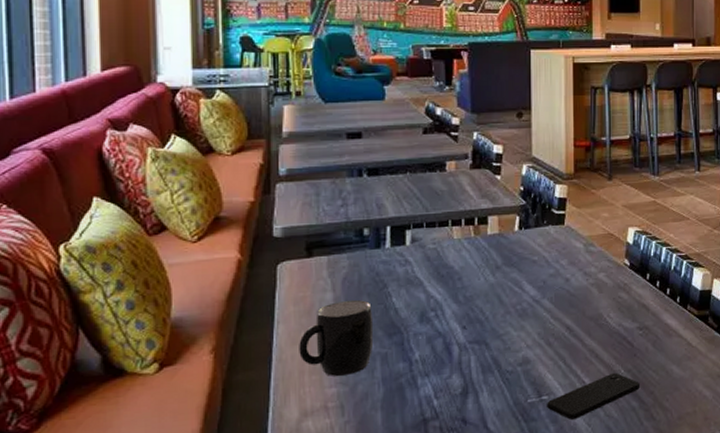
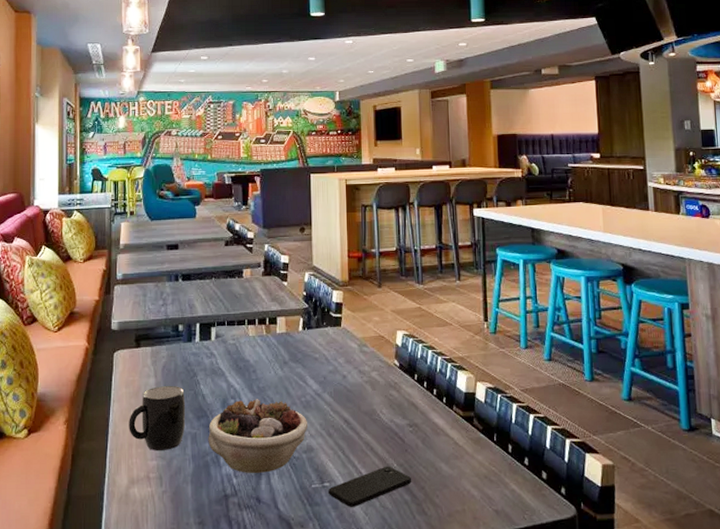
succulent planter: none [402,310,525,393] -> present [208,399,308,473]

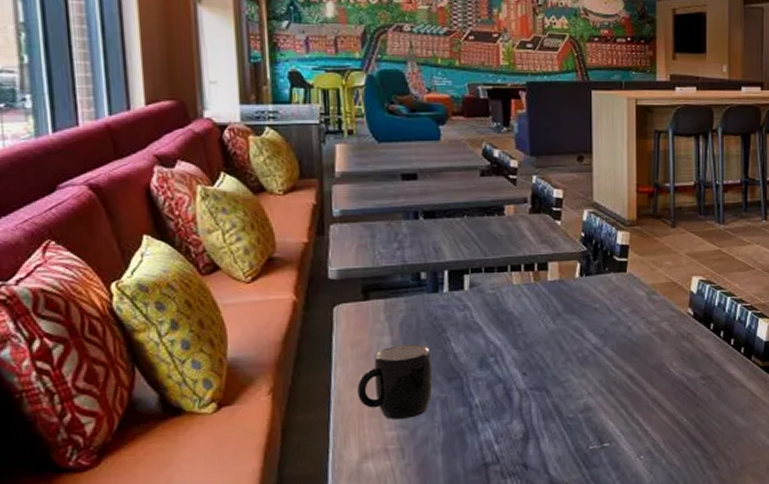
succulent planter: present [208,399,308,473] -> none [462,356,586,438]
smartphone: present [329,466,412,507] -> none [609,421,703,467]

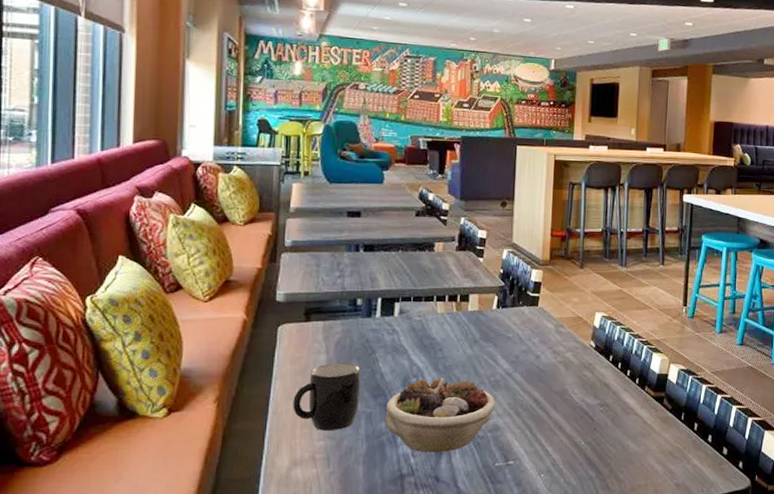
succulent planter: none [462,356,586,438] -> present [384,378,496,453]

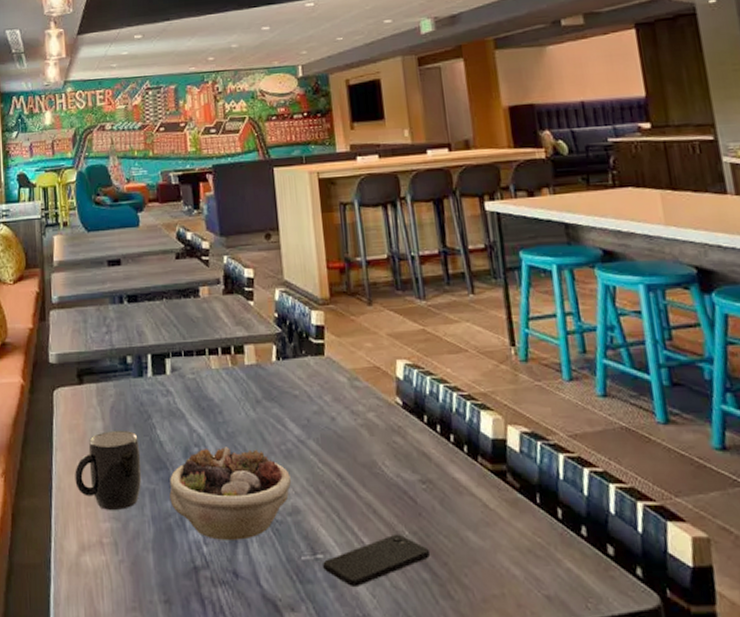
smartphone: none [512,444,599,484] -> present [323,534,431,586]

